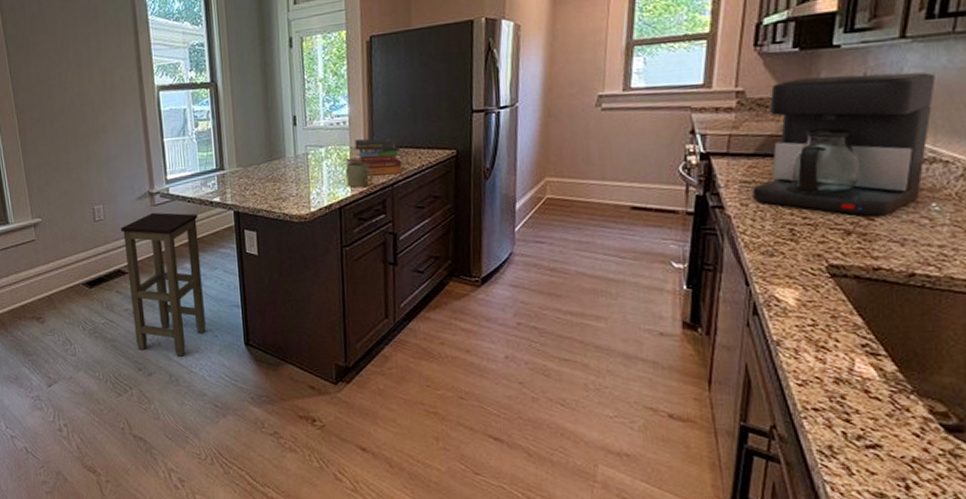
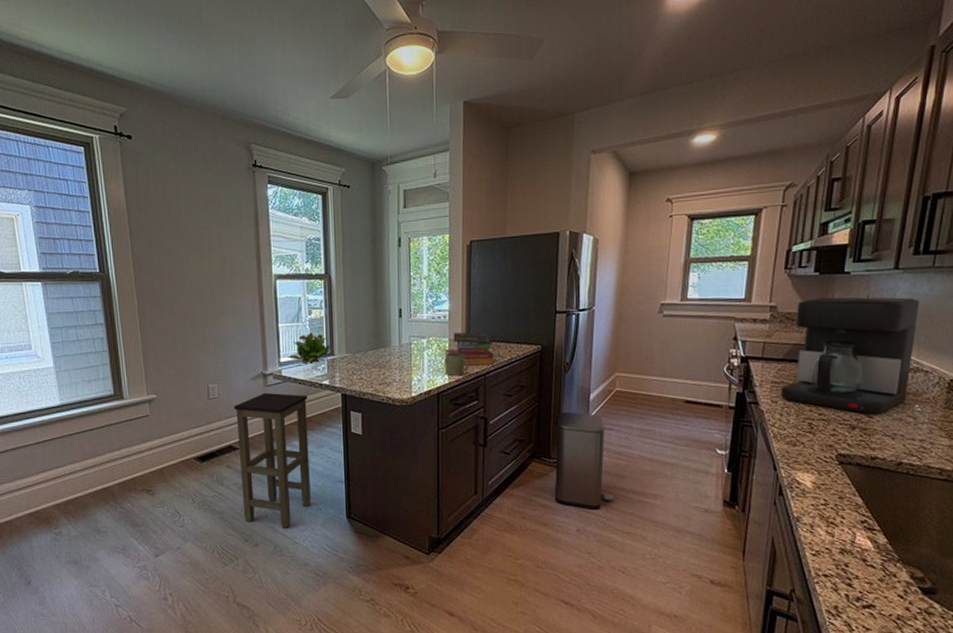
potted flower: none [174,146,220,180] -> present [287,332,330,364]
pedal bin: none [474,223,548,334] -> present [554,412,614,509]

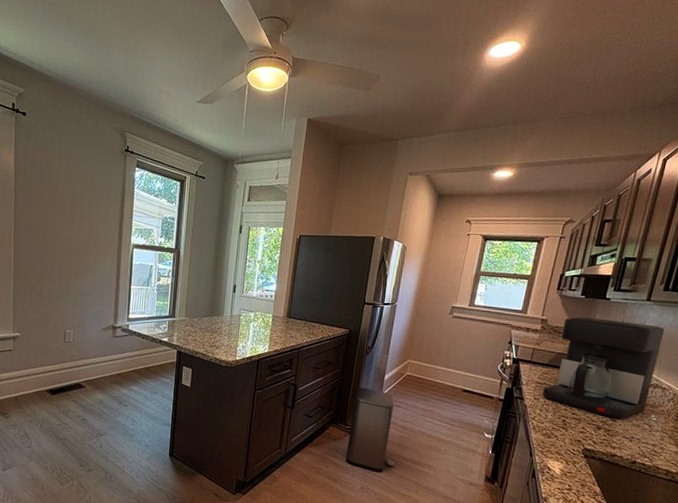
bar stool: present [233,392,311,528] -> none [82,342,148,459]
potted flower: present [287,332,330,364] -> none [135,296,172,322]
books: present [444,332,494,366] -> none [267,311,310,341]
mug: present [445,353,469,376] -> none [266,327,287,347]

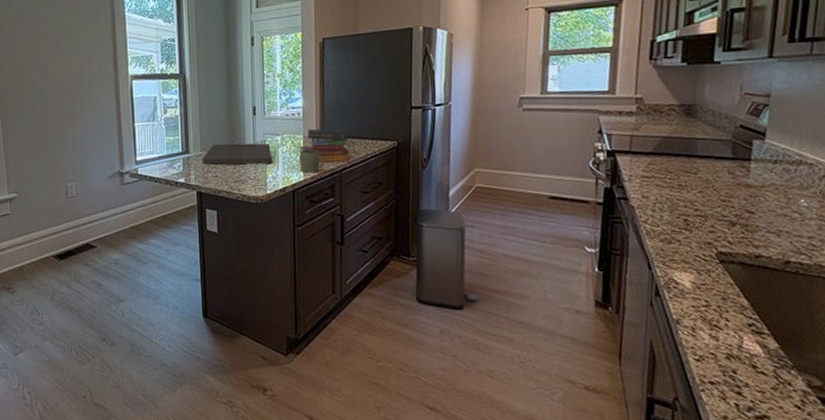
cutting board: none [185,312,245,336] -> present [202,143,272,165]
mug: none [266,327,287,347] -> present [299,149,324,173]
books: none [267,311,310,341] -> present [299,128,350,163]
coffee maker: present [543,317,665,419] -> none [652,87,799,210]

